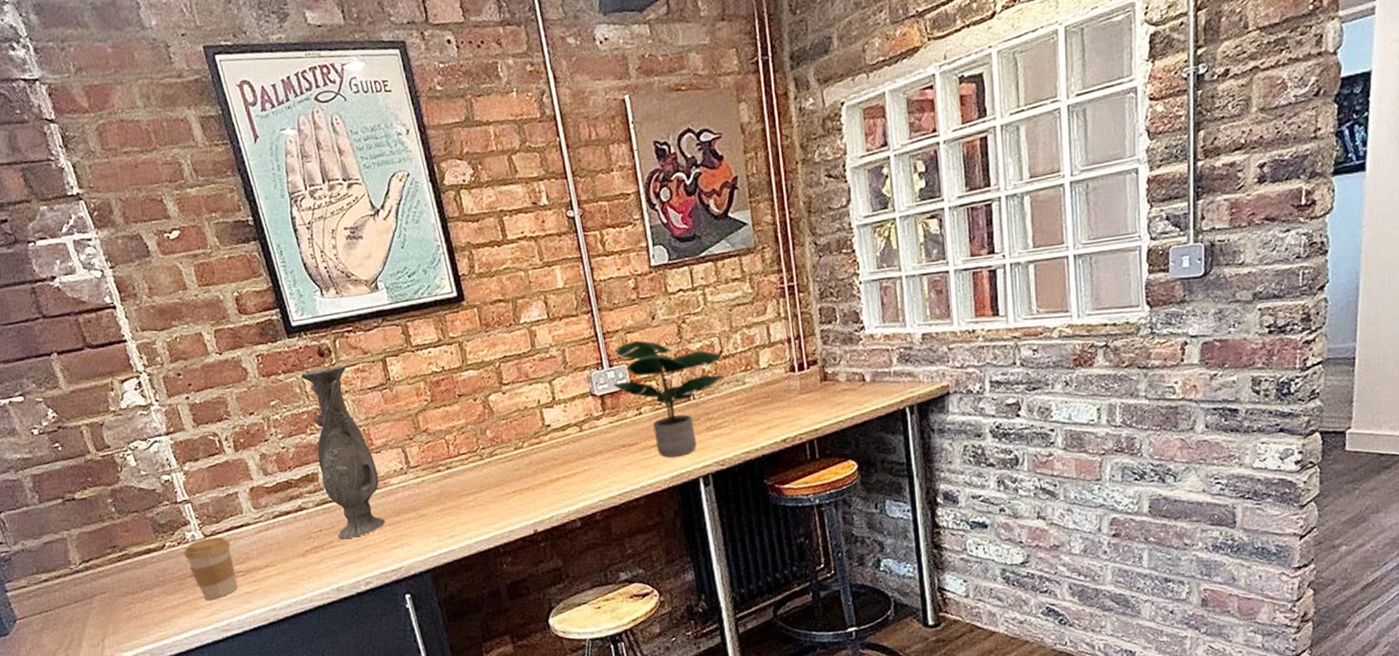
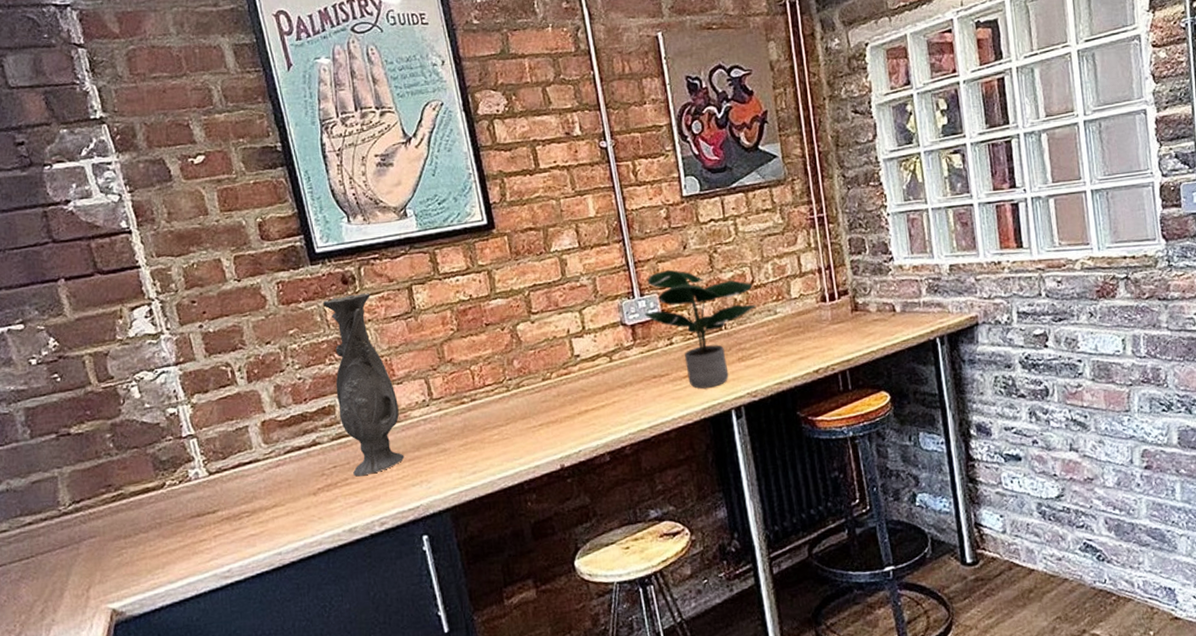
coffee cup: present [184,537,238,600] -> none [185,474,242,544]

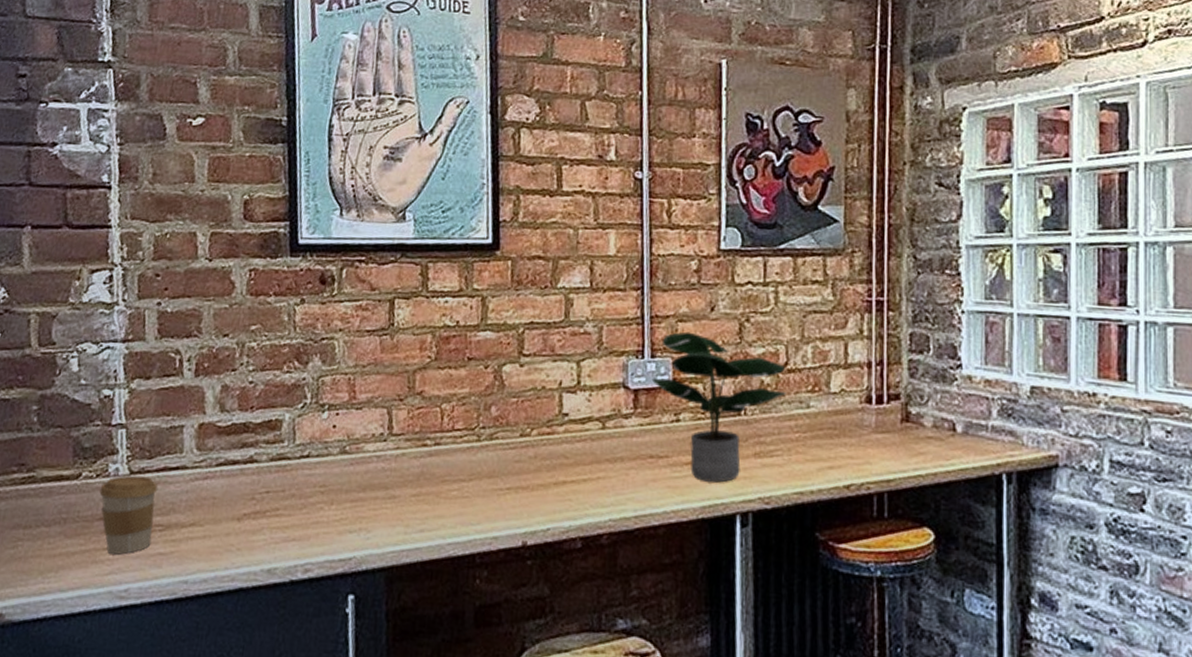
coffee cup: none [185,474,242,544] -> present [99,475,158,555]
vase: present [323,293,405,477] -> none [284,297,353,509]

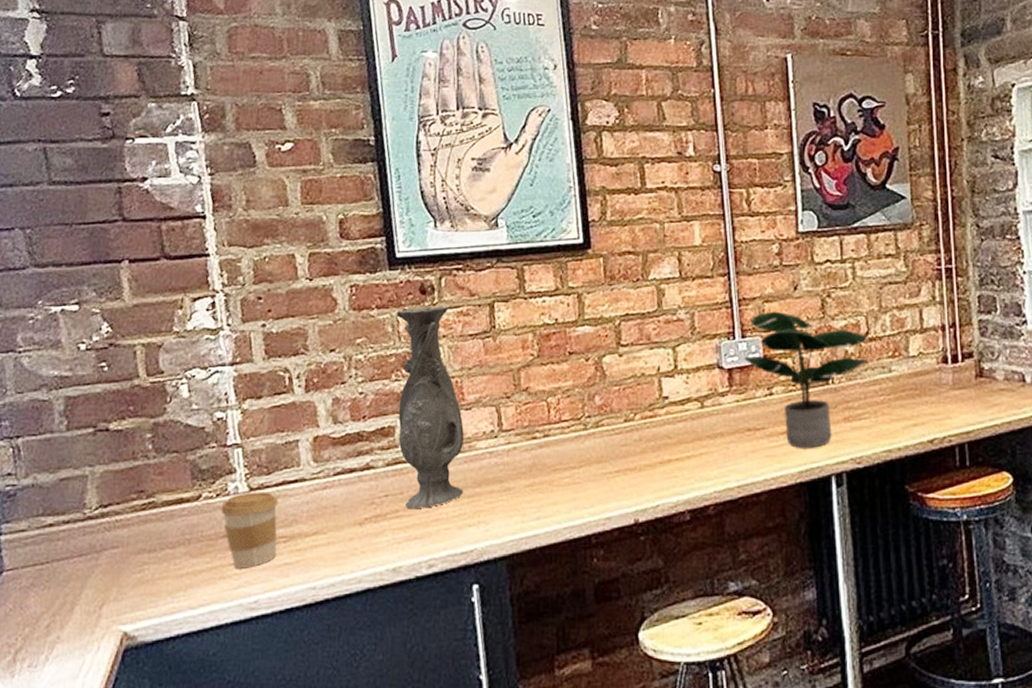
vase: none [284,297,353,509] -> present [397,306,464,509]

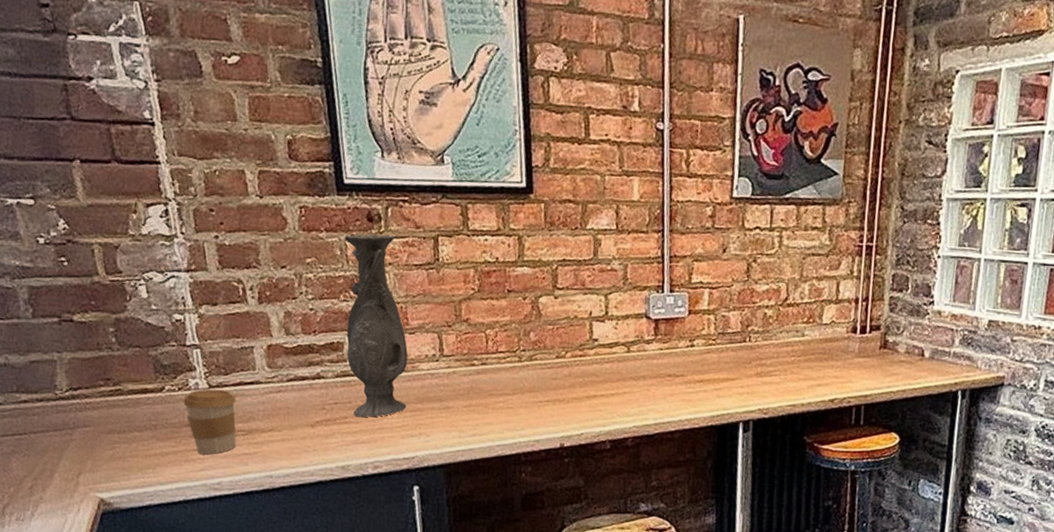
potted plant: present [744,311,869,448] -> none [670,270,785,397]

